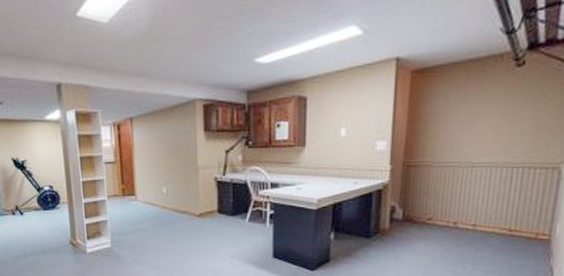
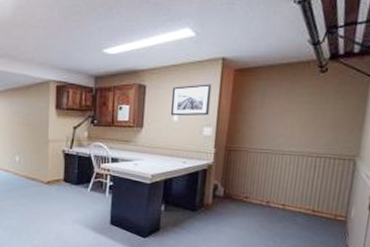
wall art: none [336,90,385,131] -> present [170,84,212,116]

